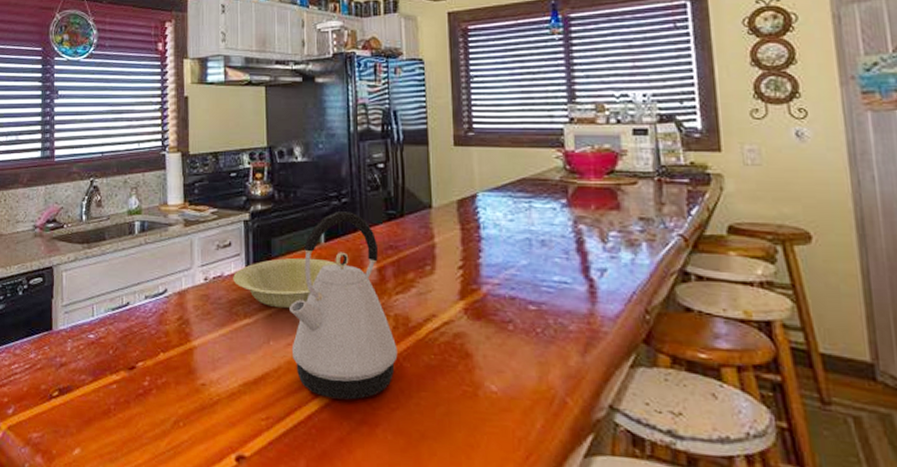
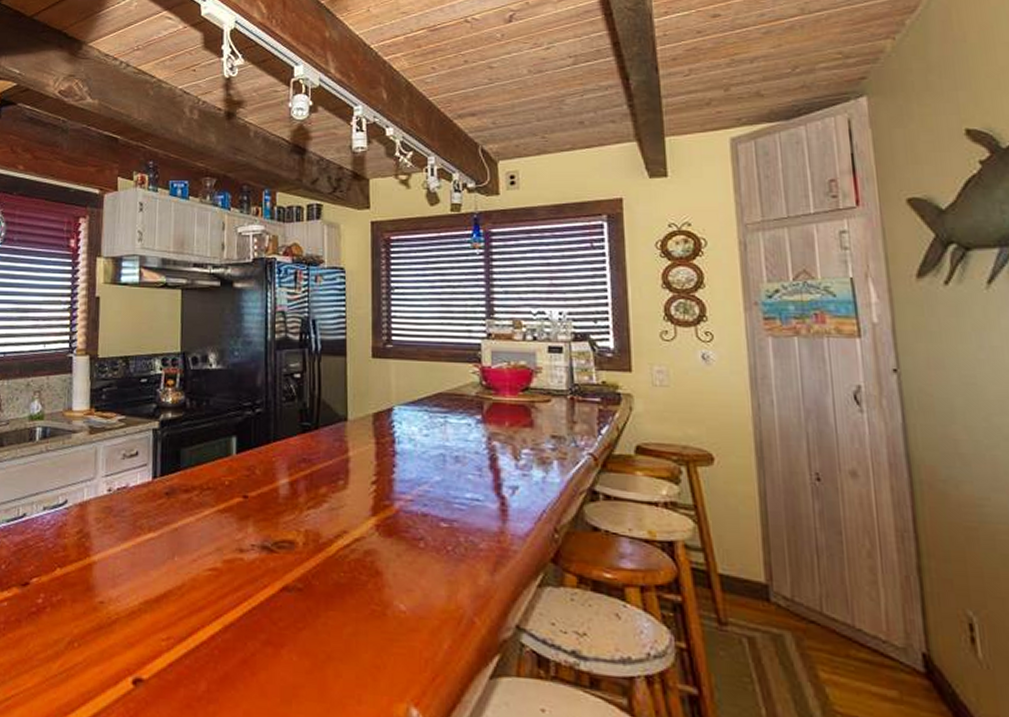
bowl: present [233,257,338,309] -> none [138,469,249,523]
kettle: present [290,211,398,400] -> none [197,422,307,619]

